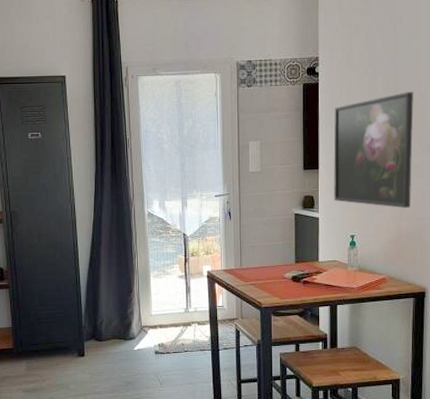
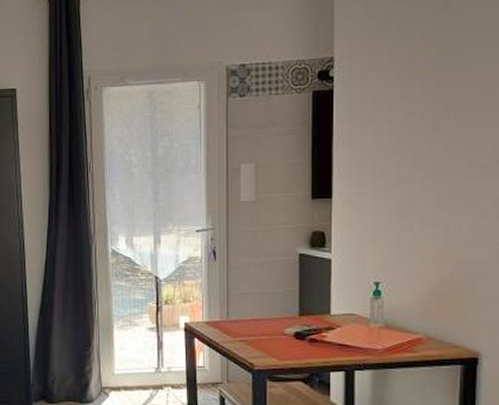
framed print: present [334,92,414,208] -> none [352,98,464,248]

